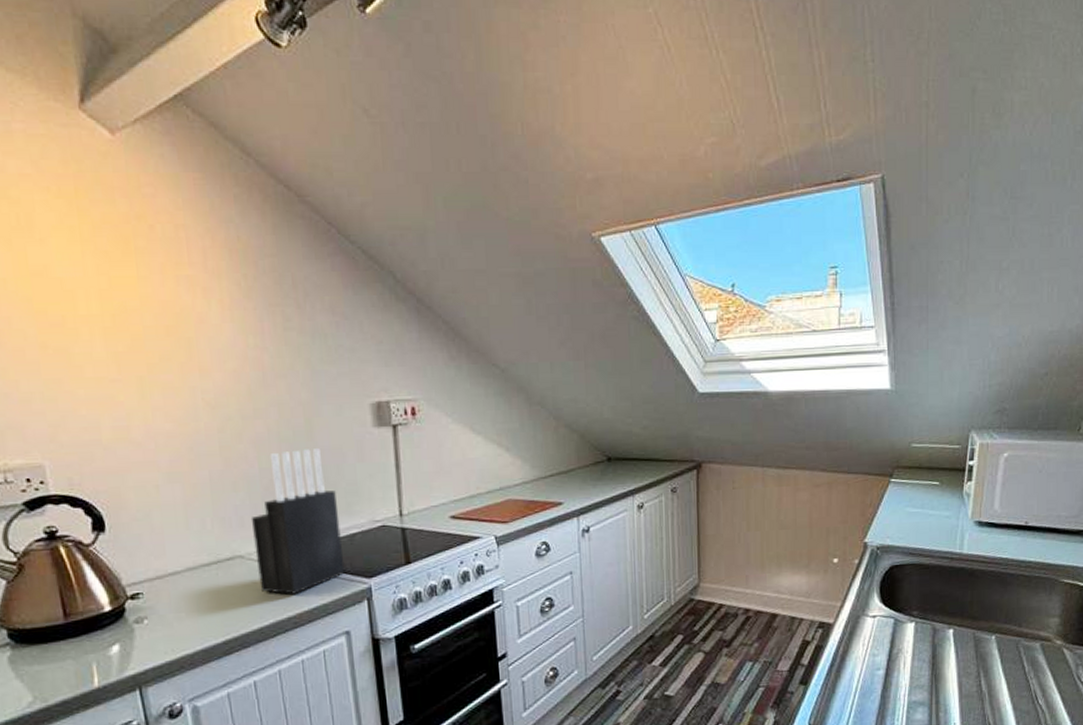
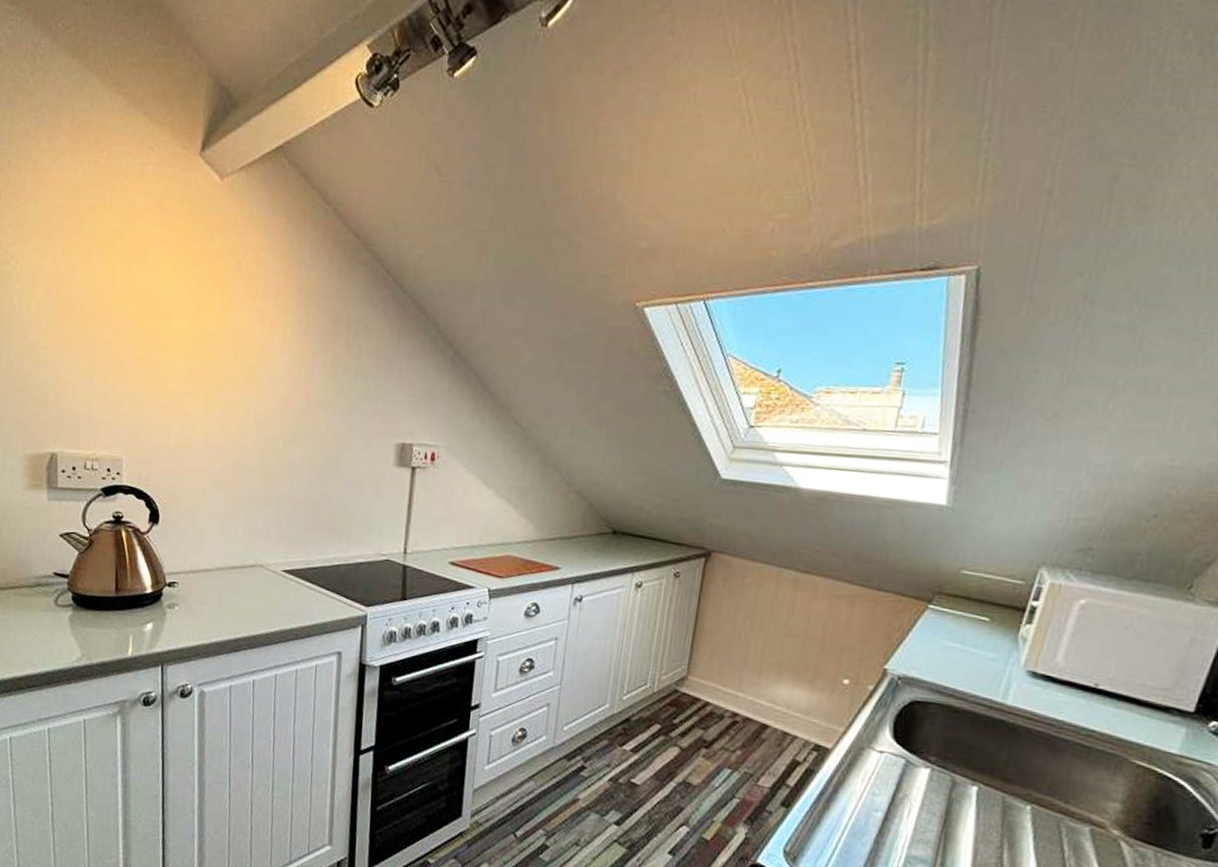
knife block: present [250,449,345,594] -> none [272,477,351,609]

